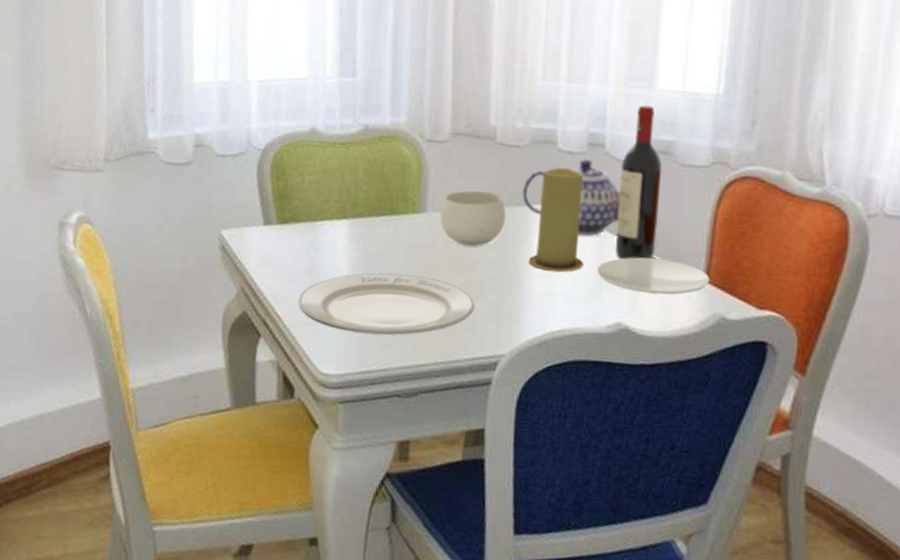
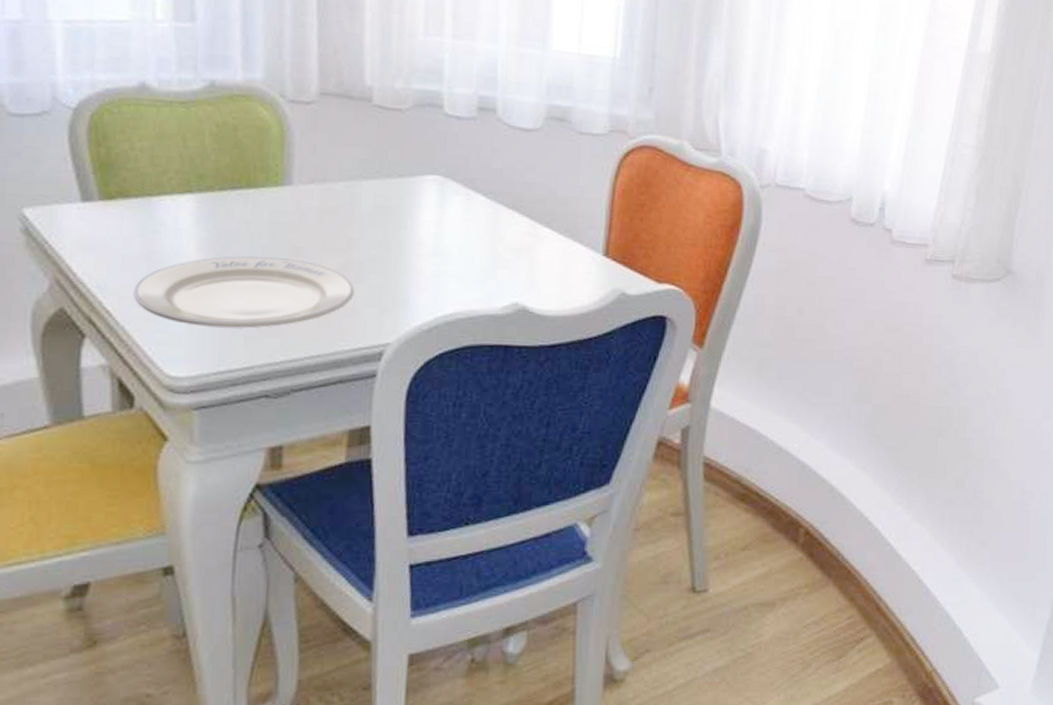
bowl: present [439,190,506,246] -> none [308,159,388,223]
teapot: present [522,158,620,236] -> none [405,124,514,210]
candle: present [529,167,584,272] -> none [415,134,476,250]
plate: present [597,257,710,295] -> none [491,232,609,271]
wine bottle: present [615,105,663,260] -> none [510,67,559,234]

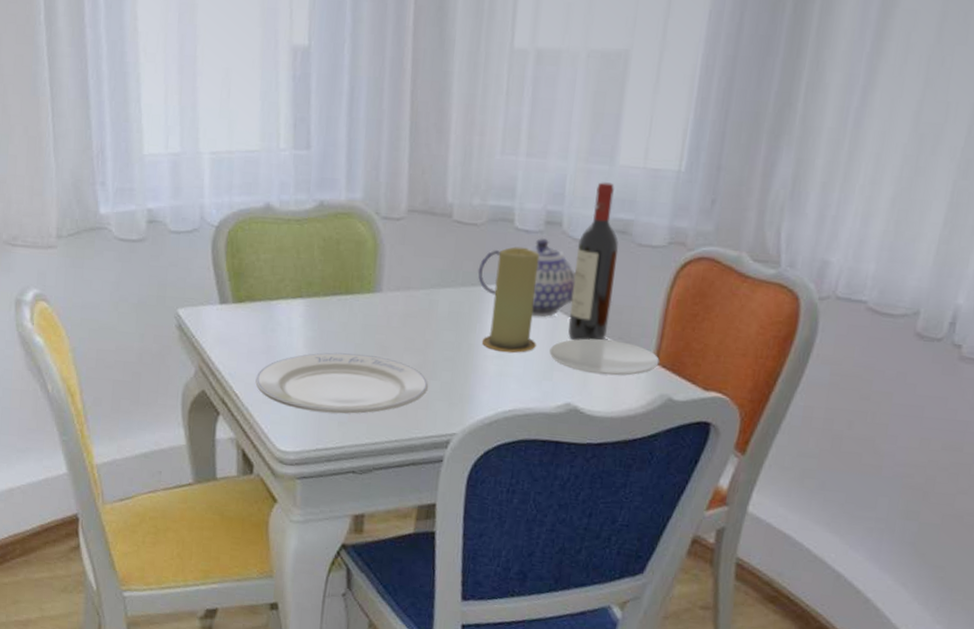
teapot: none [405,124,514,210] -> present [477,237,575,317]
candle: none [415,134,476,250] -> present [483,246,540,353]
plate: none [491,232,609,271] -> present [549,338,660,376]
wine bottle: none [510,67,559,234] -> present [568,182,619,341]

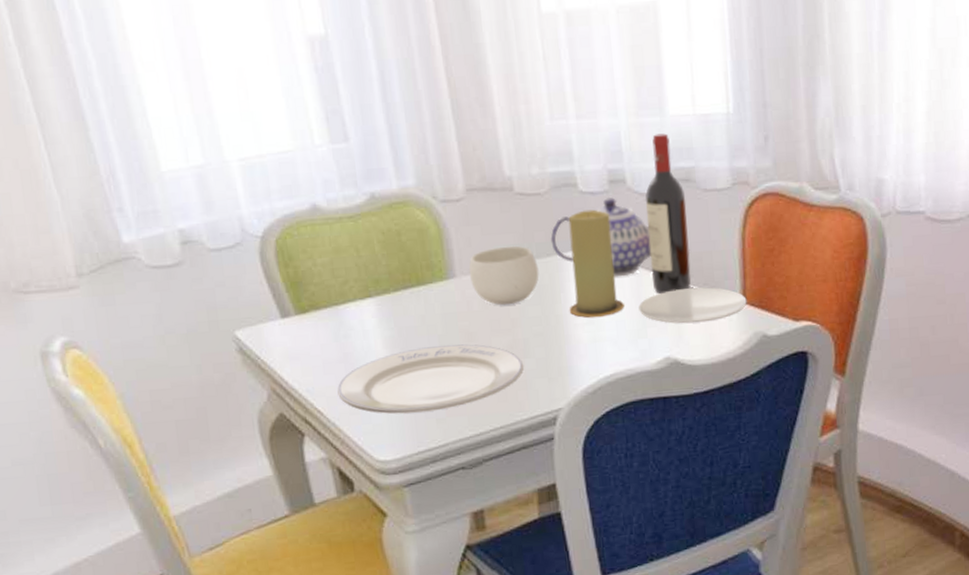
bowl: none [395,269,461,327] -> present [468,245,539,306]

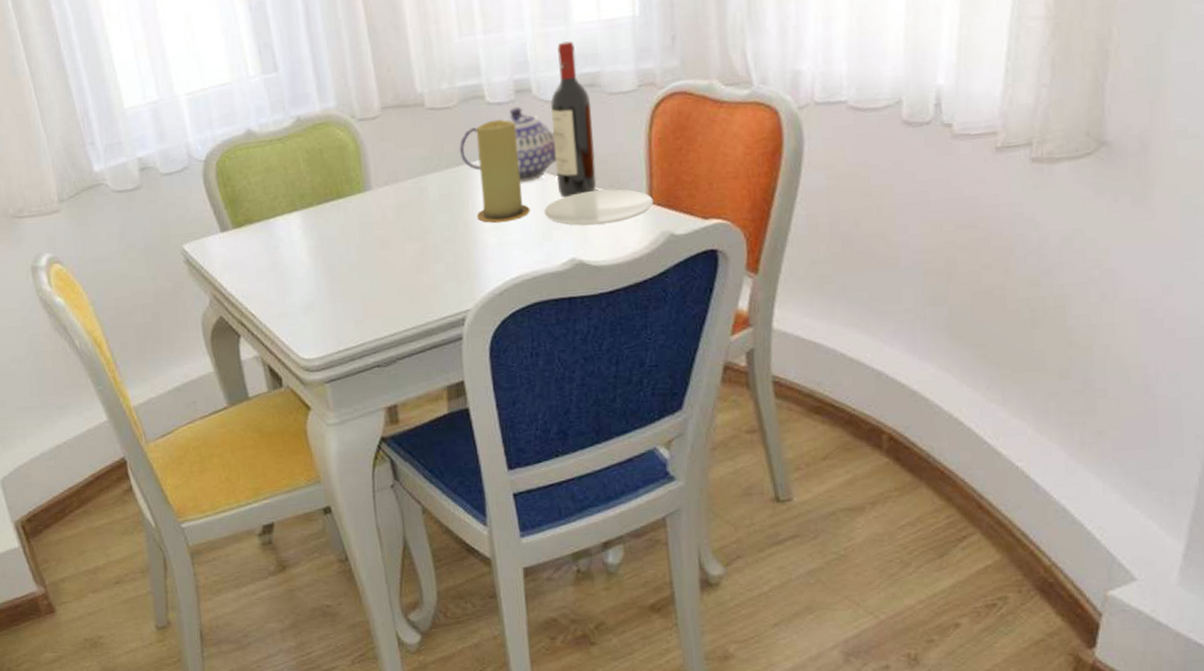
plate: present [337,344,524,414] -> none [268,251,435,317]
bowl: present [468,245,539,306] -> none [383,157,449,214]

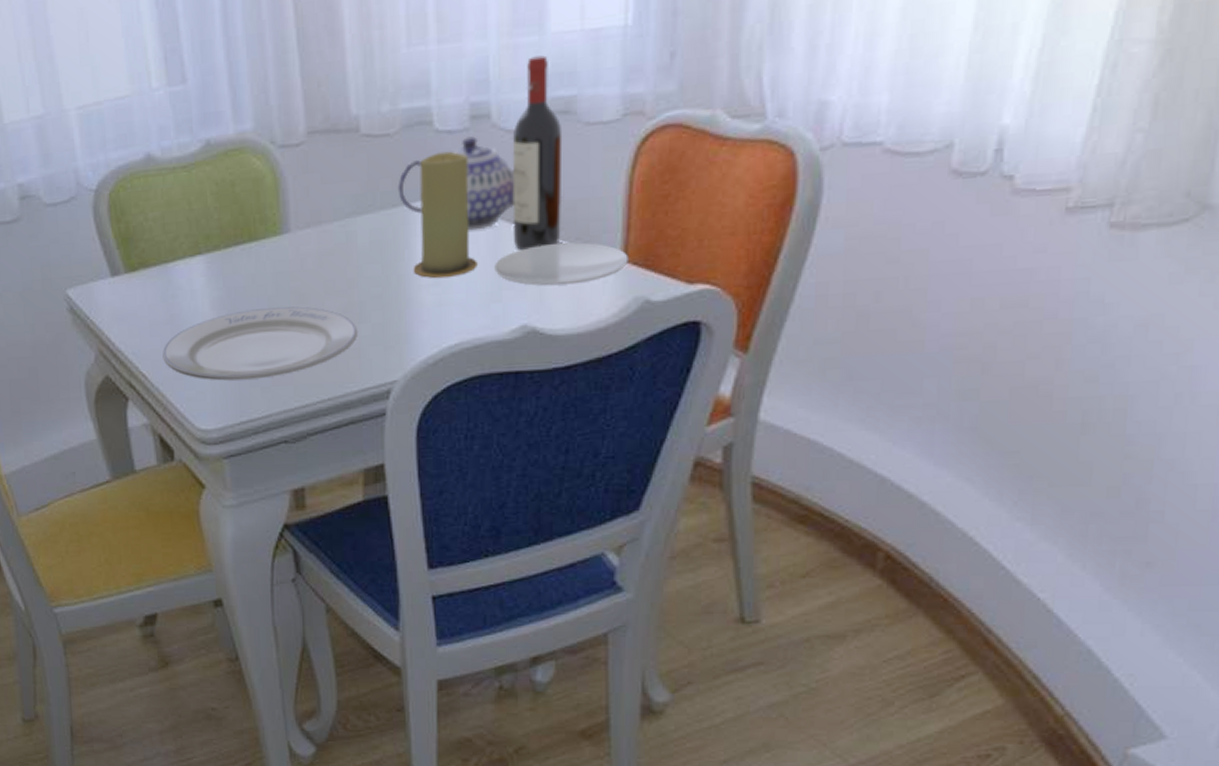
plate: none [268,251,435,317] -> present [162,306,359,381]

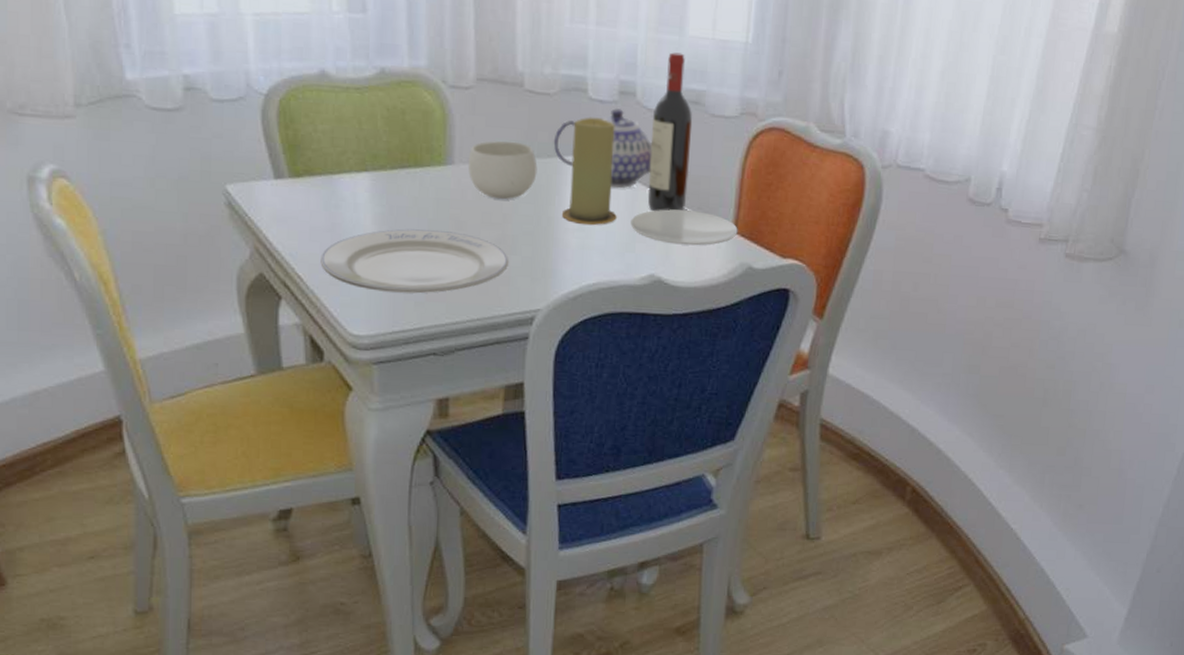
bowl: none [304,195,382,264] -> present [467,140,538,200]

